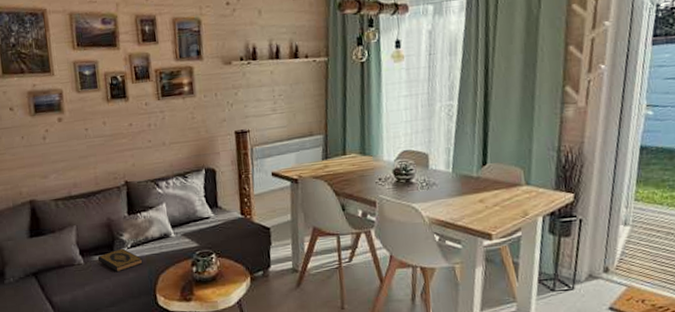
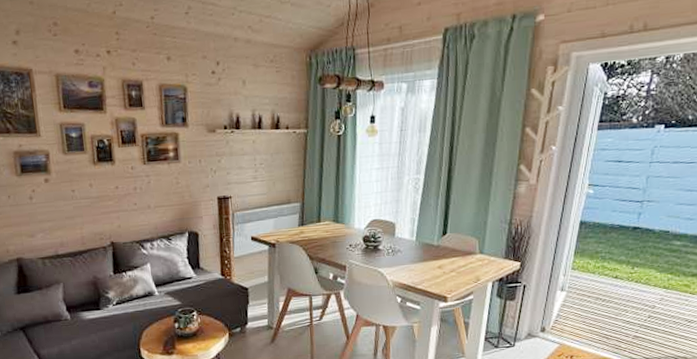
hardback book: present [97,248,143,273] -> none [84,305,128,328]

